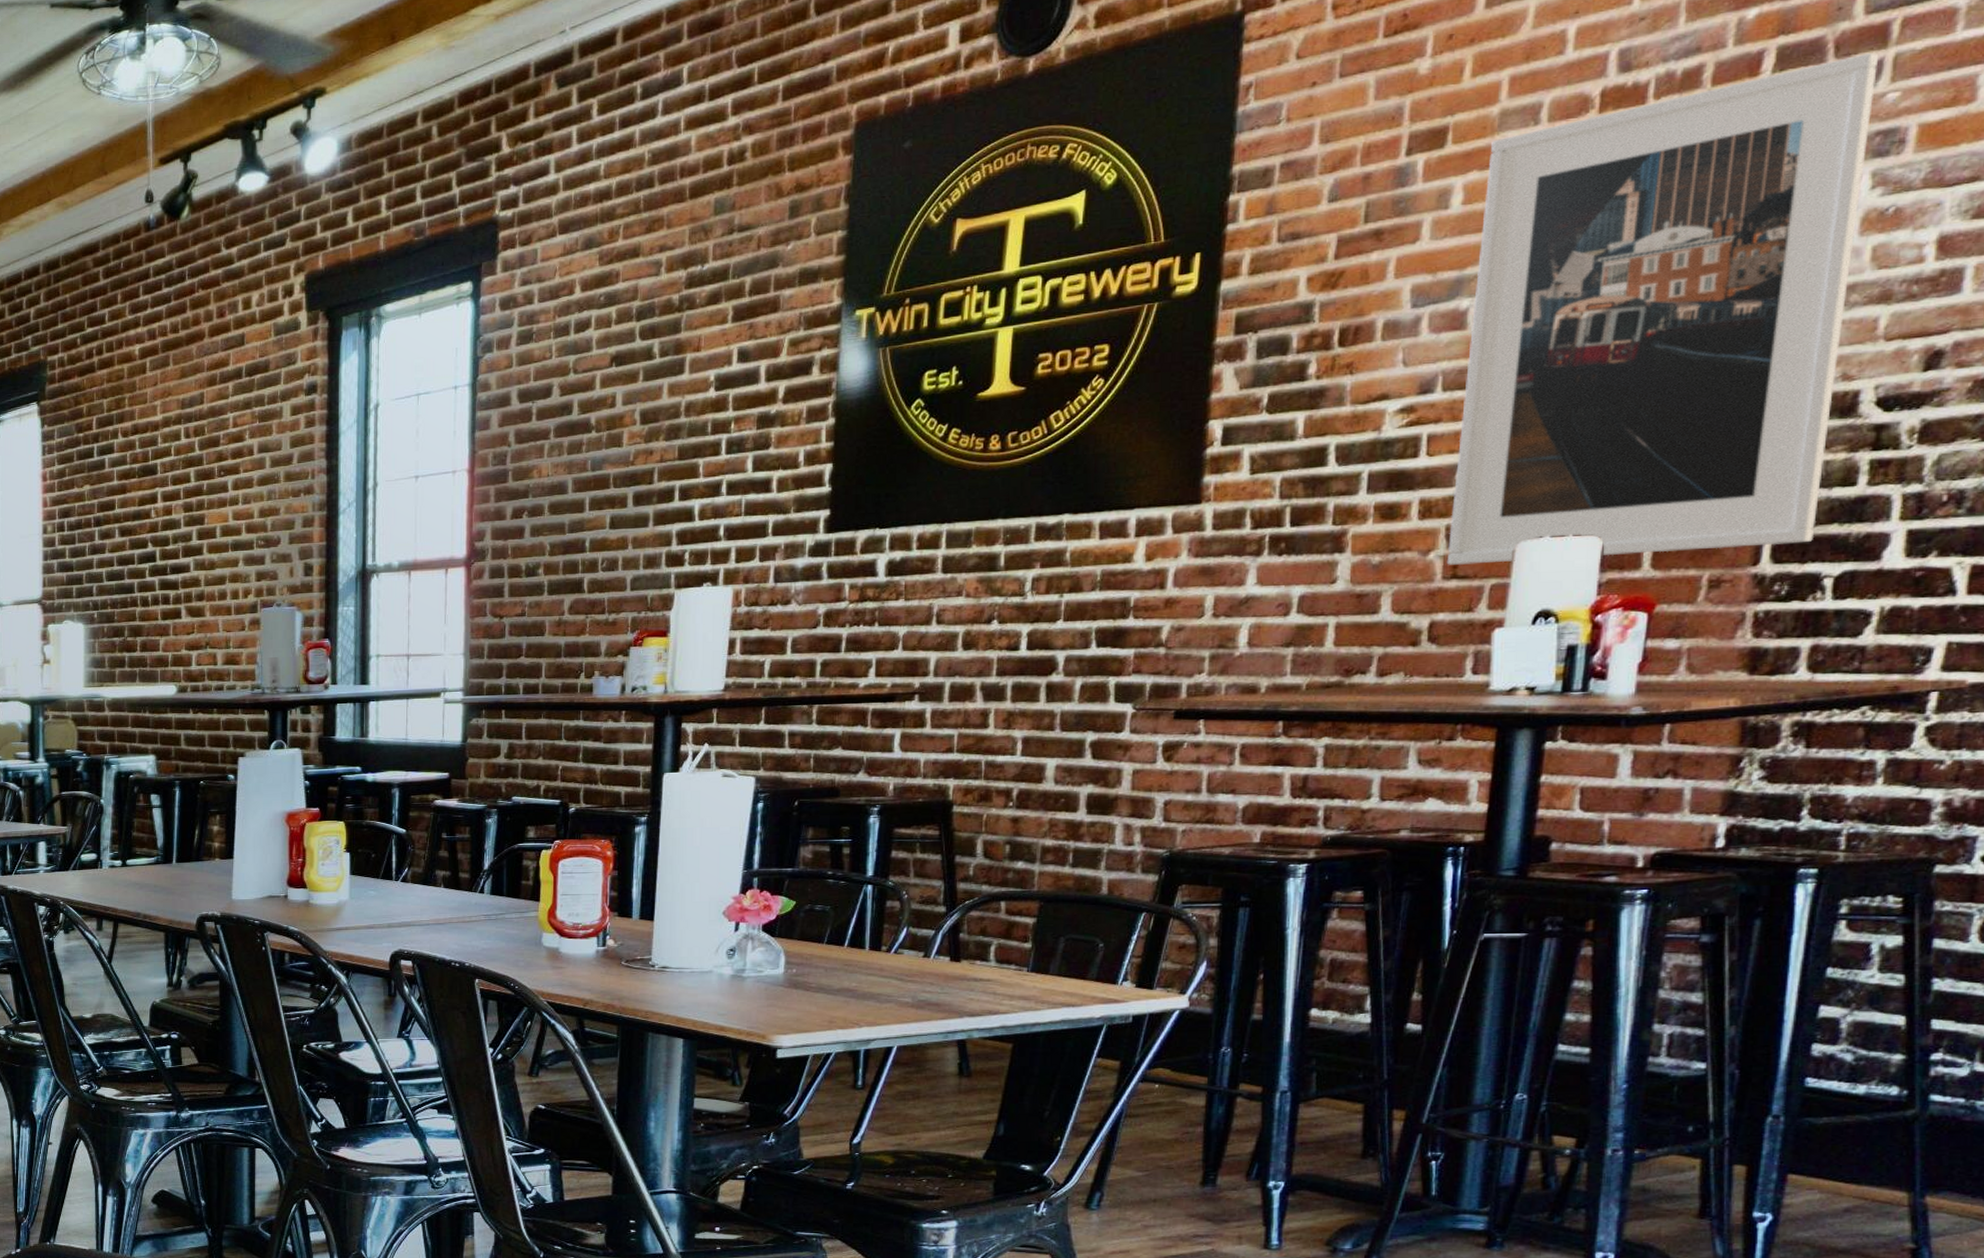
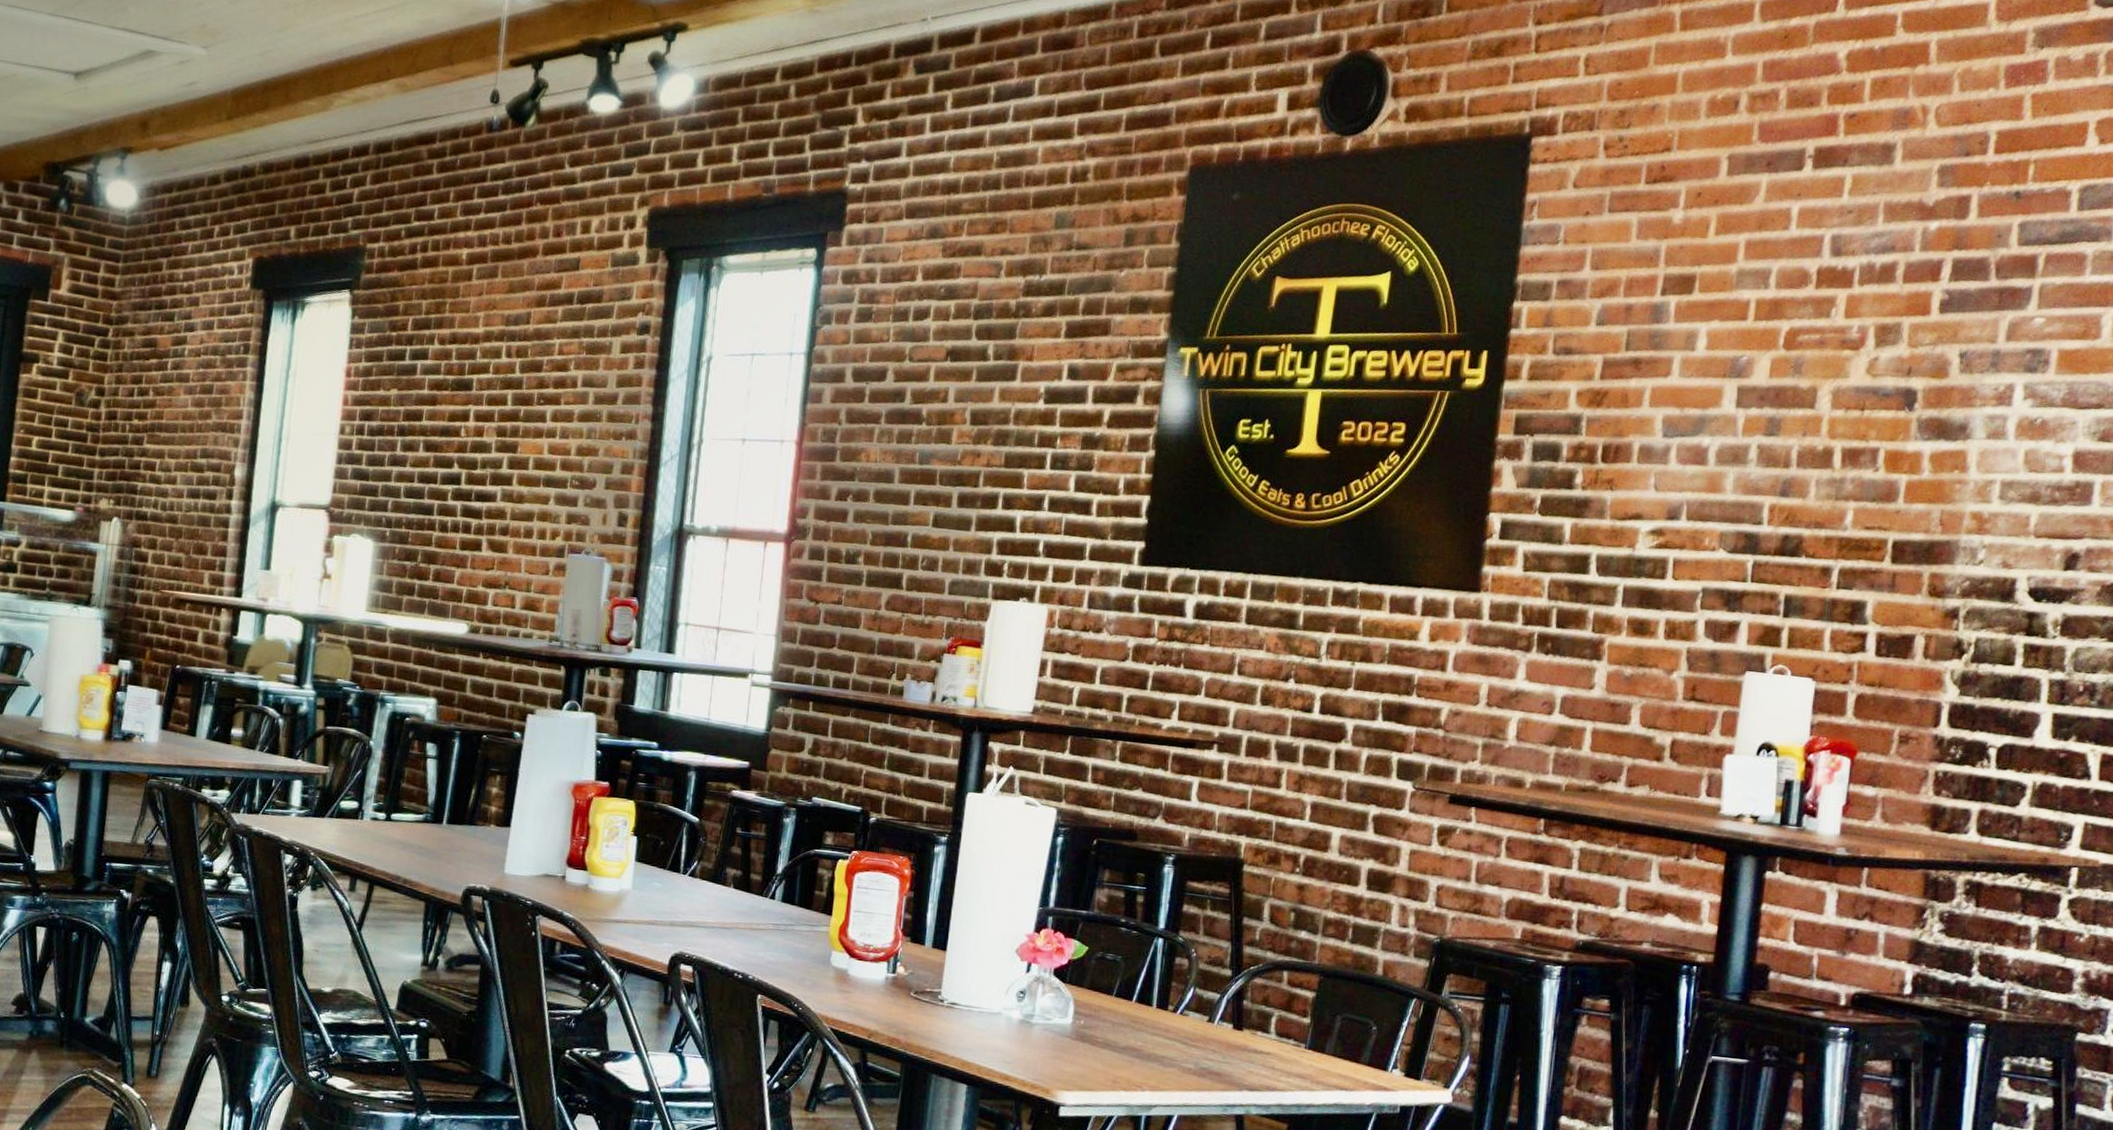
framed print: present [1446,53,1879,566] -> none [1687,279,2029,712]

